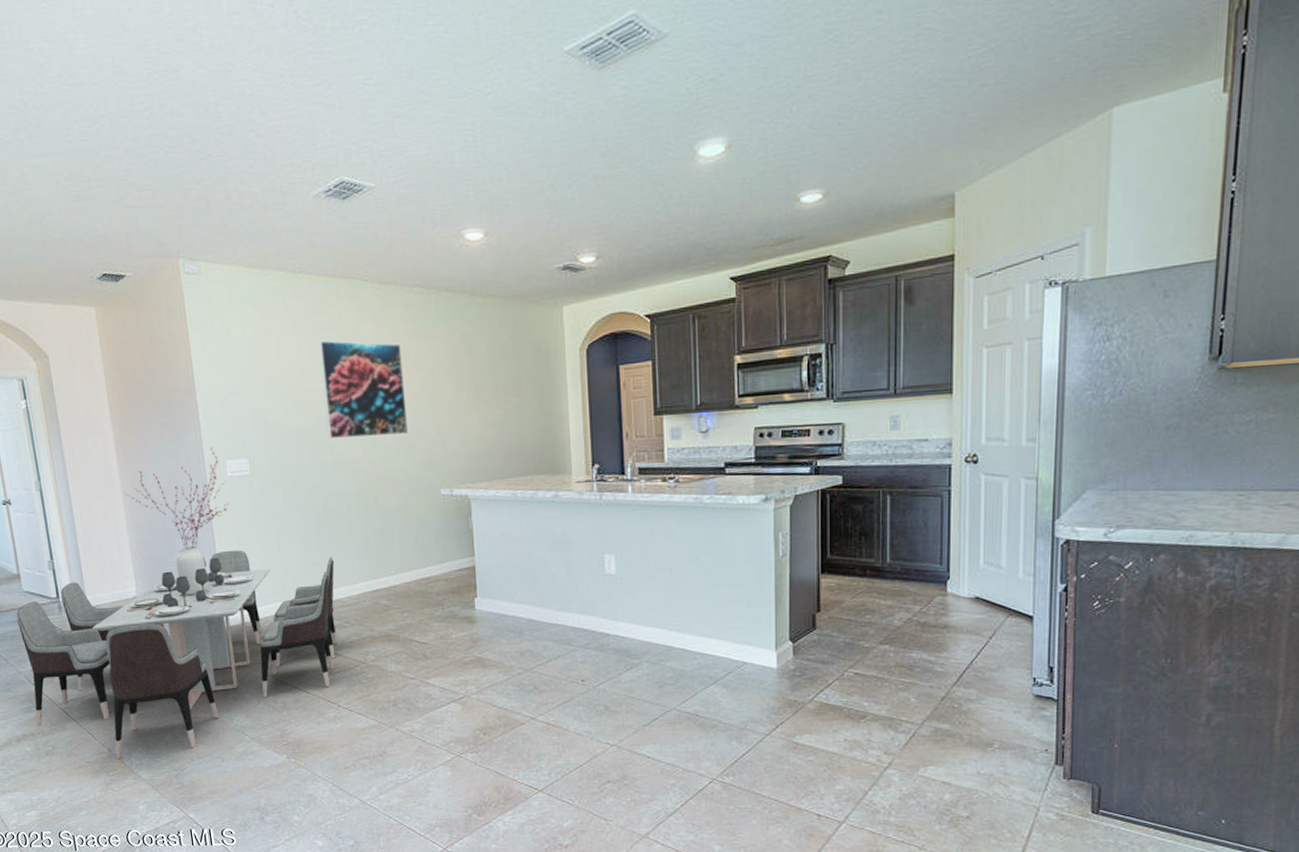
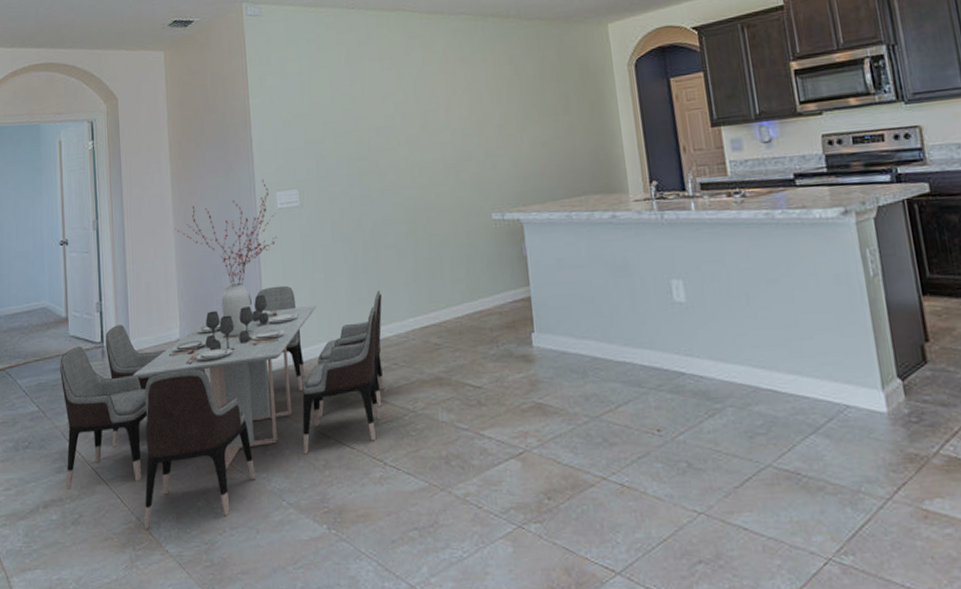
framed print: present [318,340,408,438] -> none [369,69,457,166]

